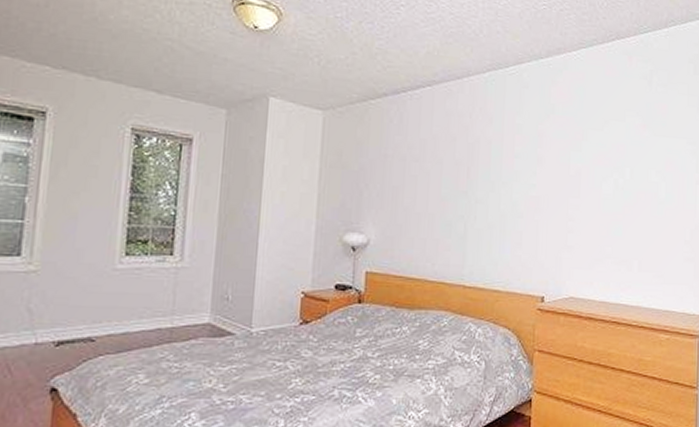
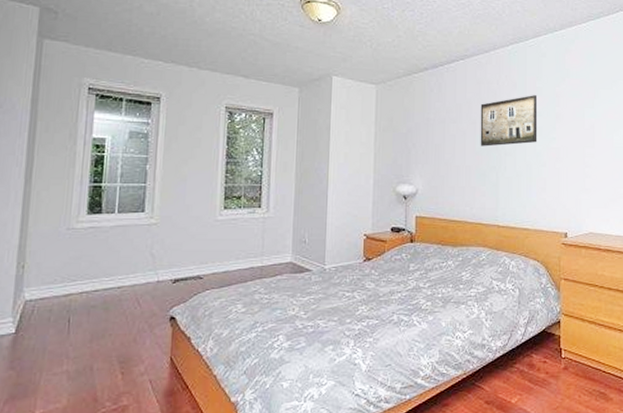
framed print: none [446,132,517,192] -> present [480,95,538,147]

